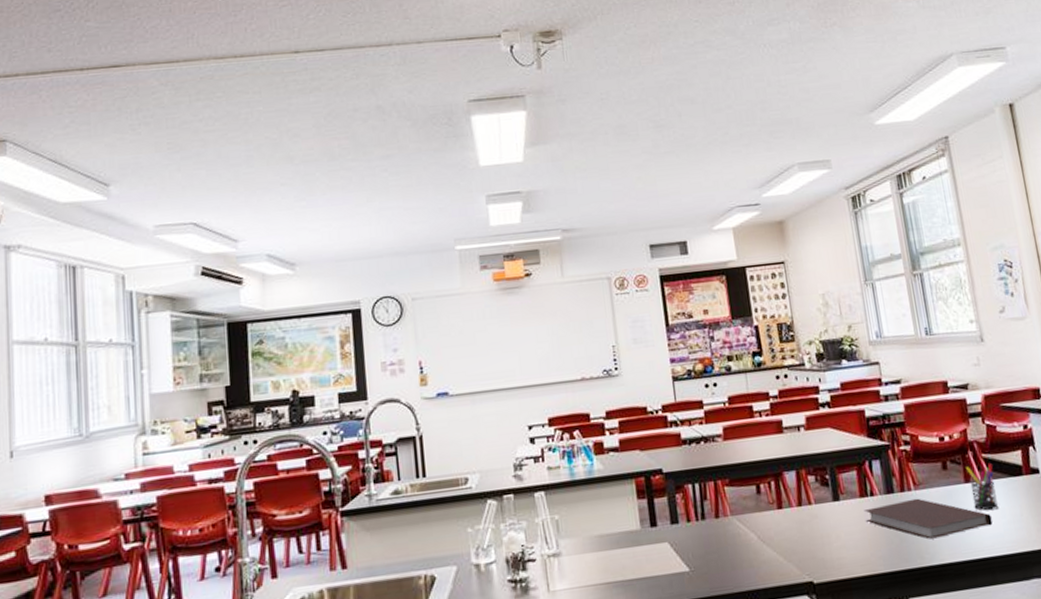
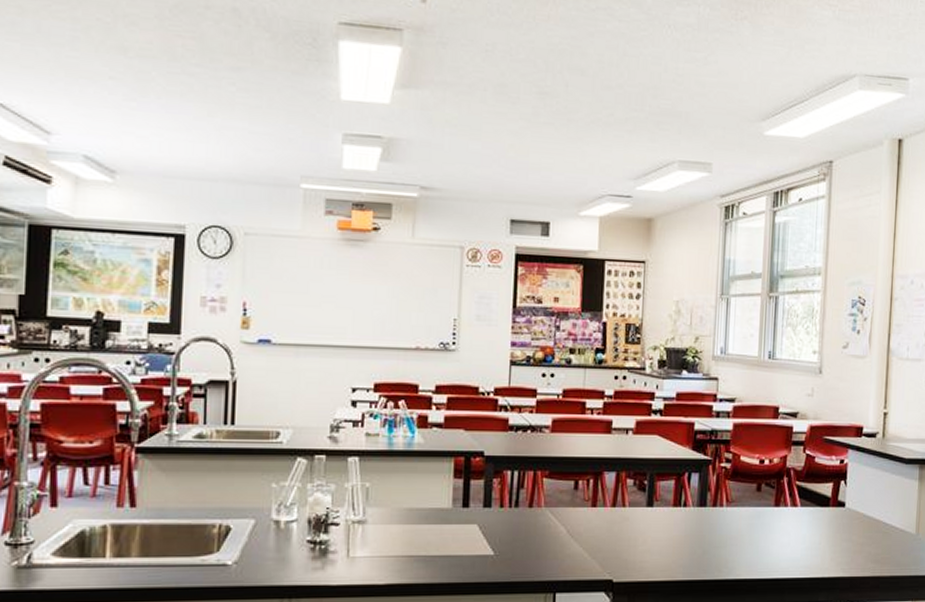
notebook: present [863,498,992,539] -> none [673,514,792,555]
pen holder: present [966,463,998,511] -> none [778,492,803,535]

